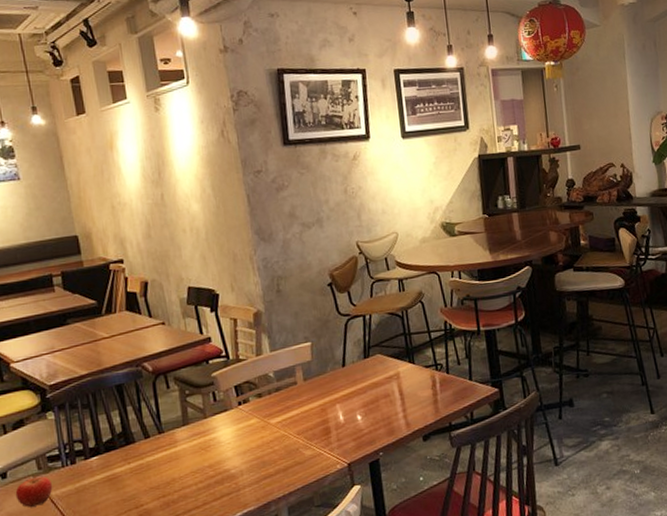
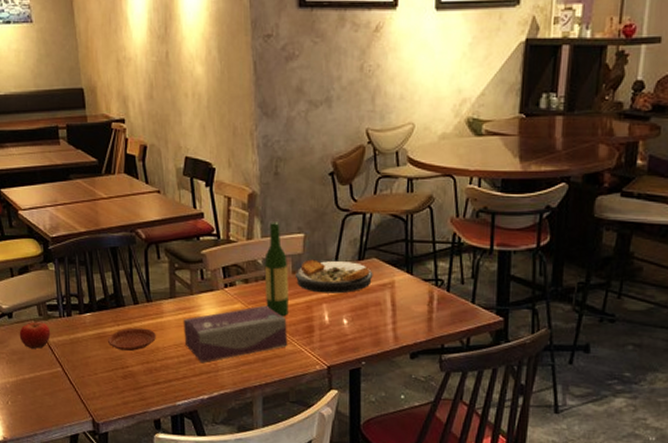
plate: none [117,461,171,490] -> present [107,327,156,351]
tissue box: none [198,415,306,485] -> present [183,305,287,363]
wine bottle: none [275,335,304,424] -> present [264,222,289,317]
plate: none [306,361,380,395] -> present [294,259,373,294]

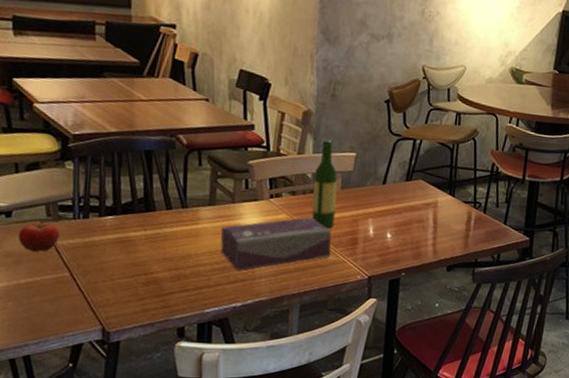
plate: present [107,327,156,351] -> none [130,233,189,257]
plate: present [294,259,373,294] -> none [343,177,419,210]

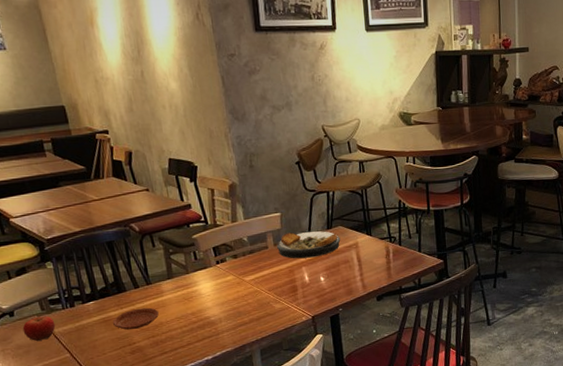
plate: none [130,233,189,257] -> present [112,307,159,330]
tissue box: present [220,217,332,270] -> none [182,274,276,329]
wine bottle: present [312,139,338,229] -> none [249,205,275,282]
plate: none [343,177,419,210] -> present [276,231,341,259]

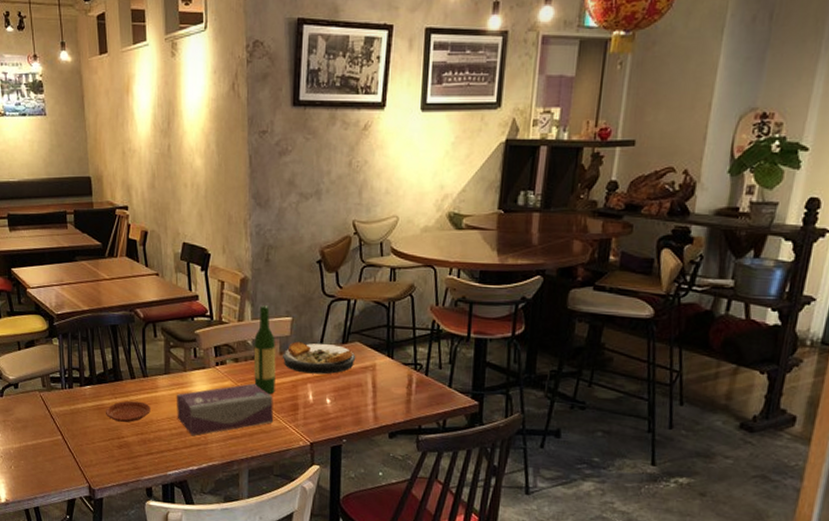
fruit: present [22,314,56,342] -> none [24,390,53,419]
tissue box: none [182,274,276,329] -> present [176,383,273,436]
wine bottle: none [249,205,275,282] -> present [253,305,276,395]

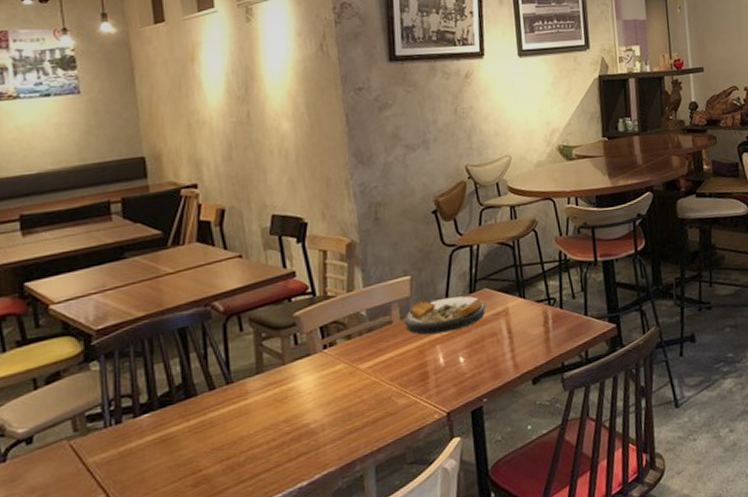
plate: present [105,400,150,422] -> none [172,416,239,452]
tissue box: present [176,383,273,436] -> none [273,359,400,443]
wine bottle: present [253,305,276,395] -> none [368,268,399,369]

